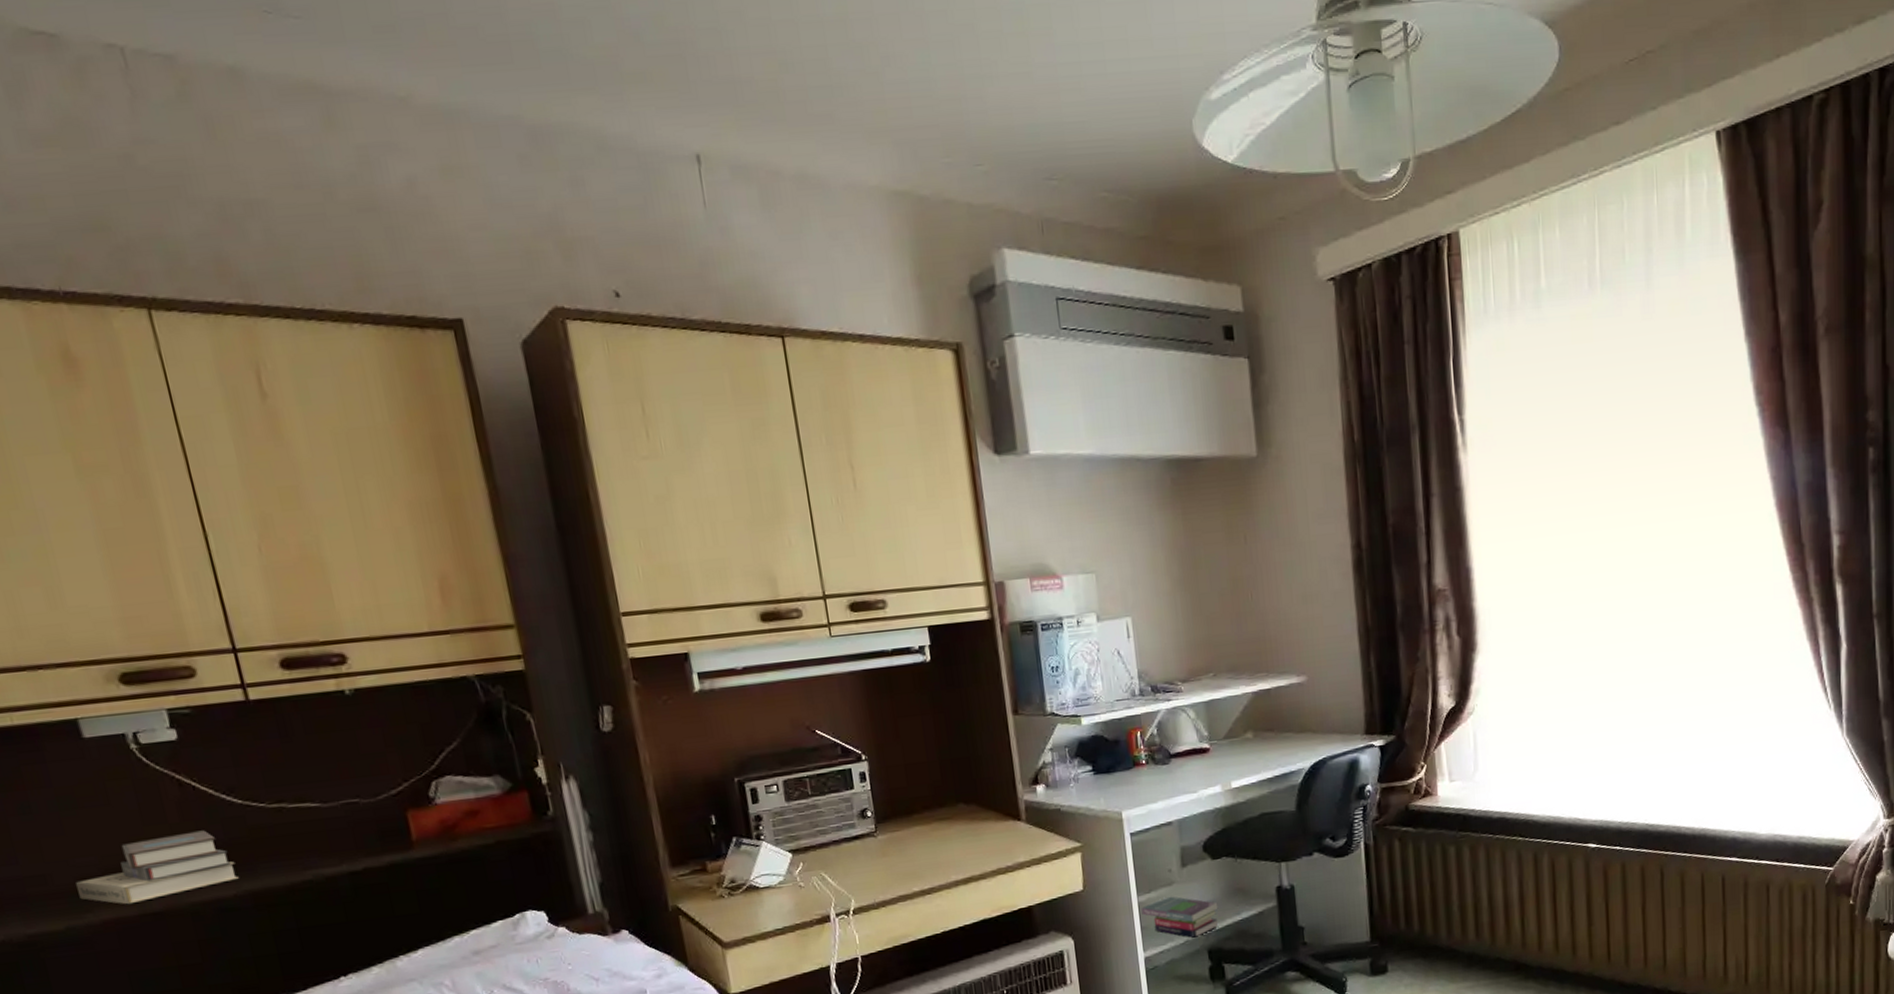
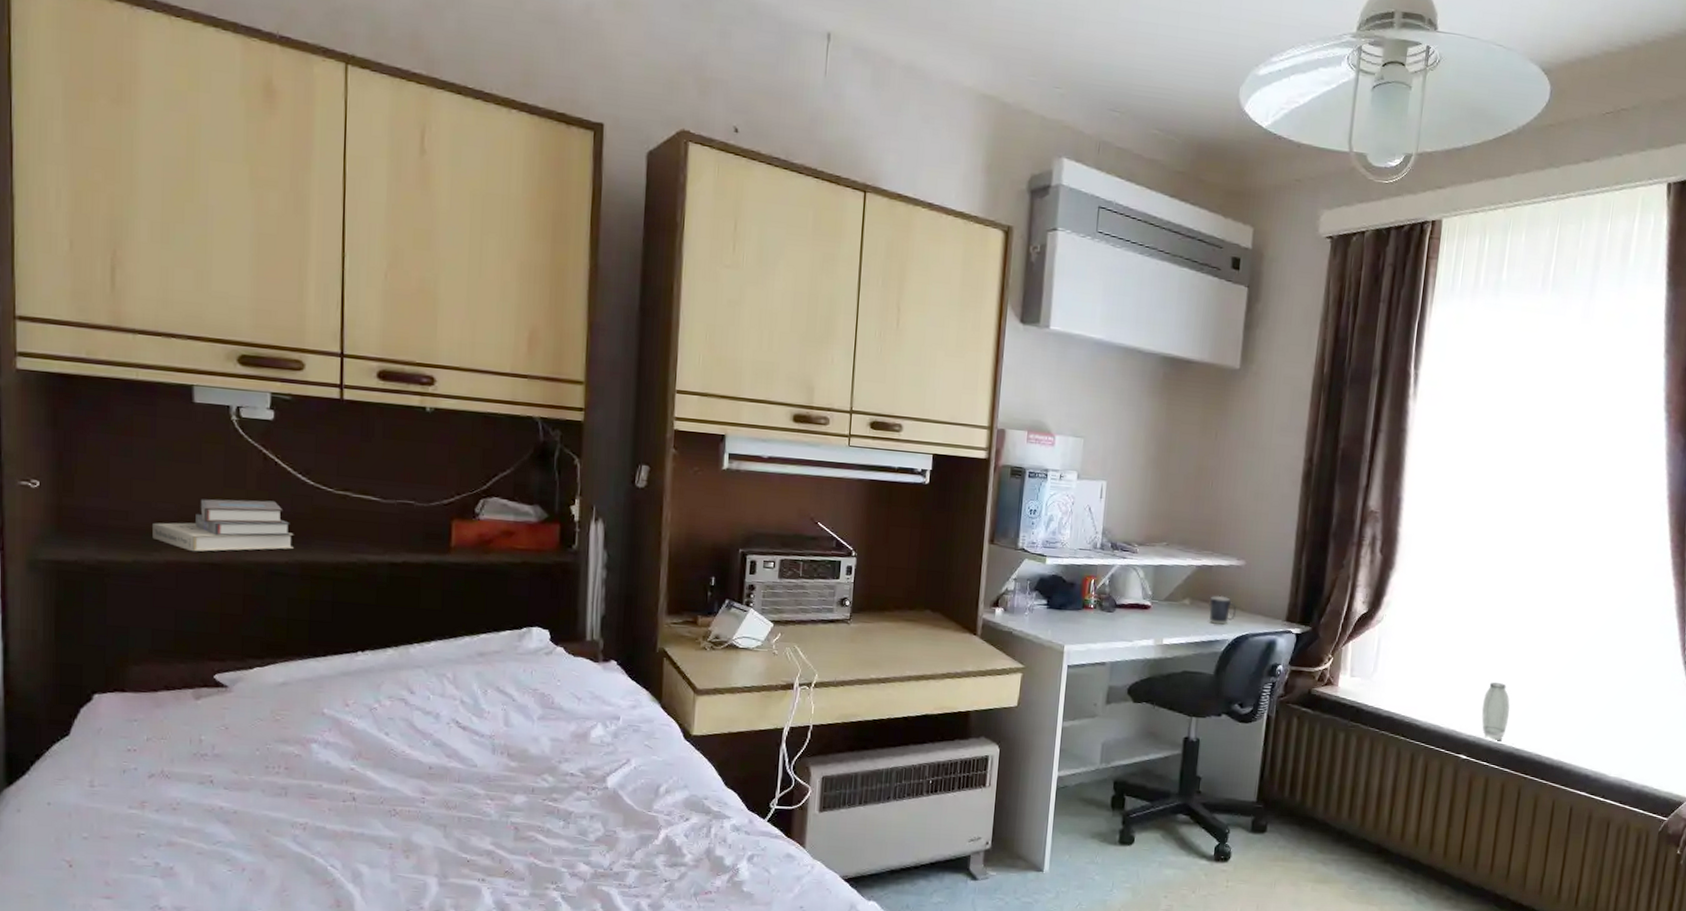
books: present [1141,895,1219,939] -> none [1063,726,1131,769]
mug: none [1275,720,1307,754] -> present [1209,595,1236,625]
vase: none [1603,755,1636,821] -> present [1481,682,1510,741]

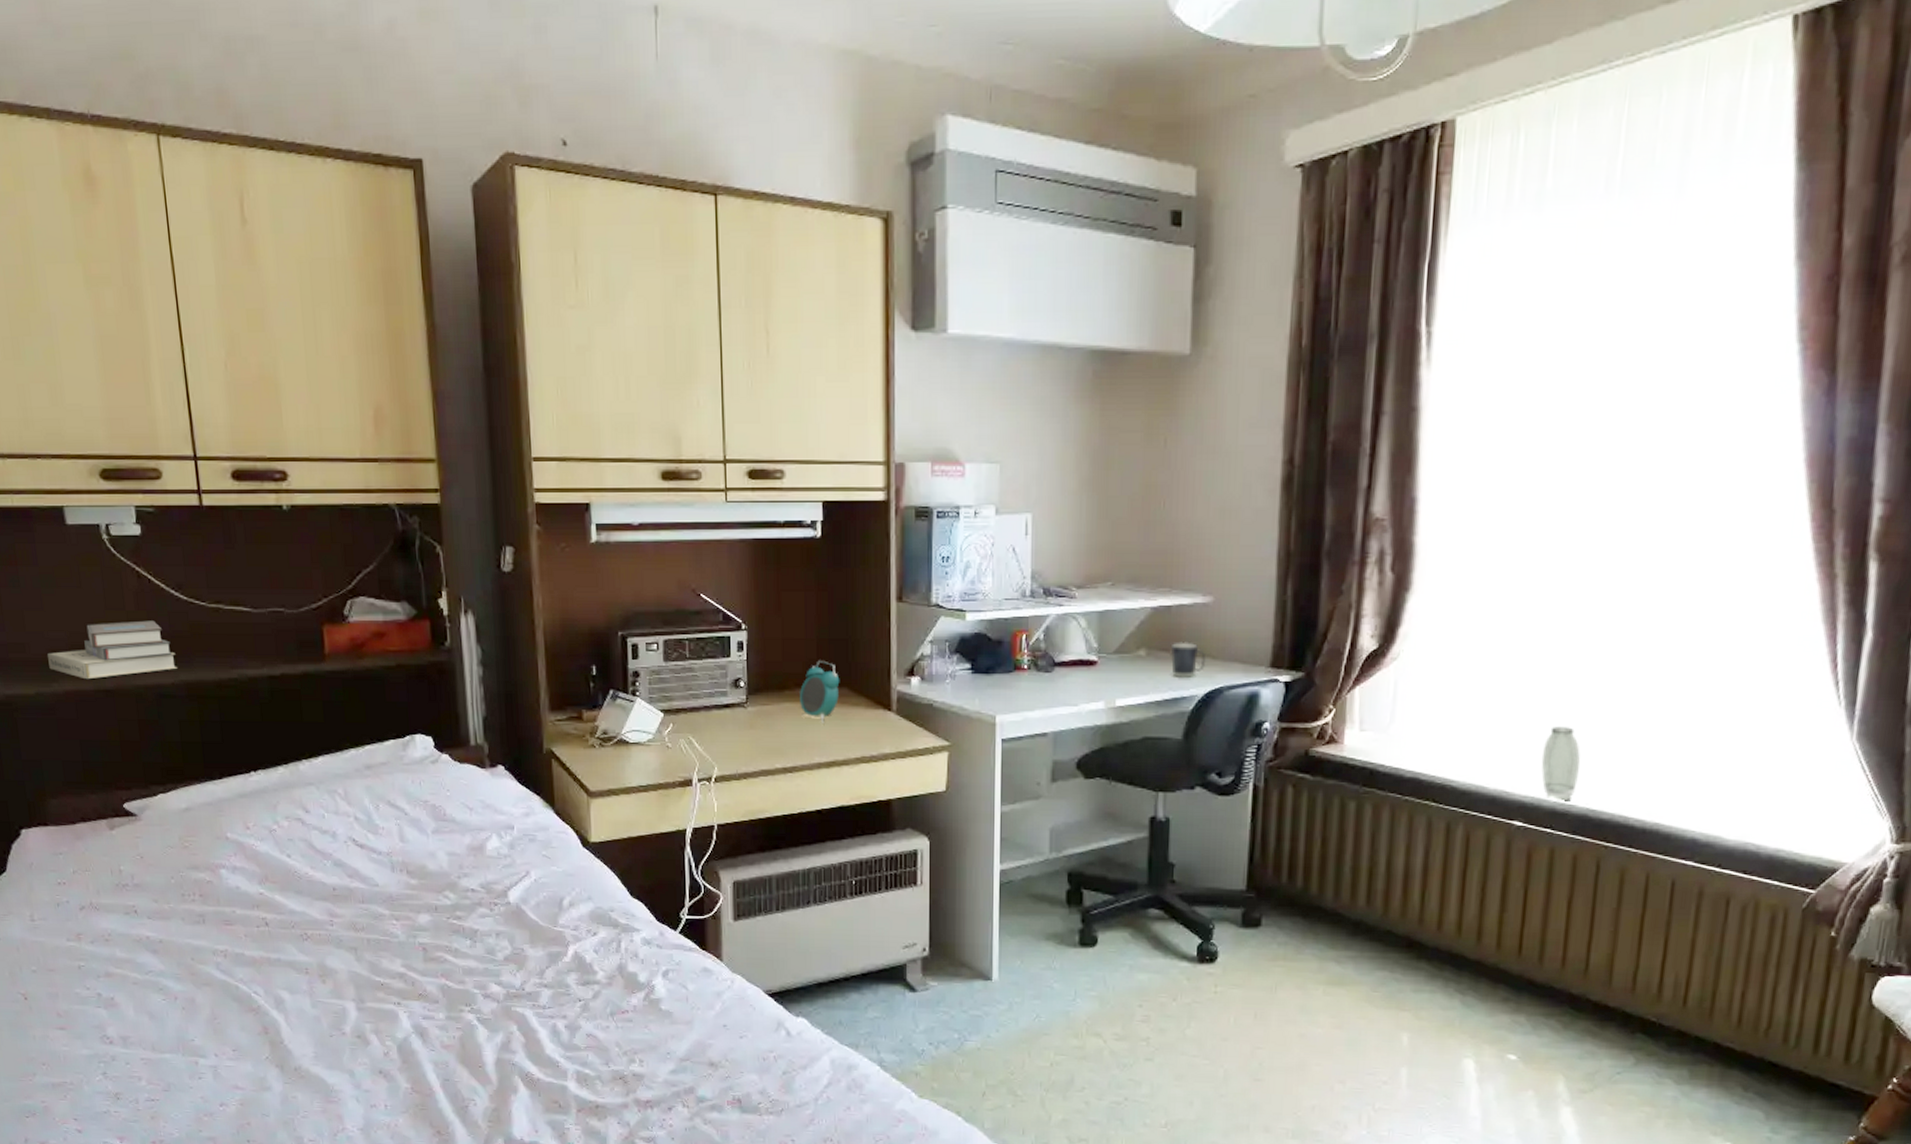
alarm clock: none [897,587,935,643] -> present [800,660,840,725]

